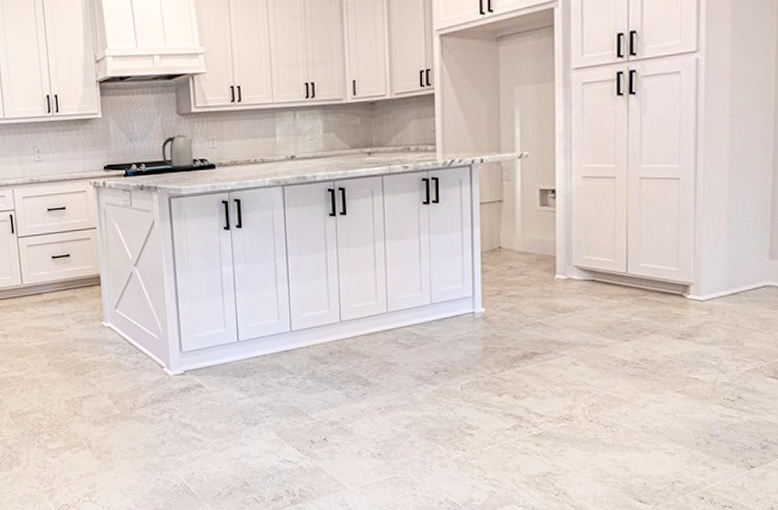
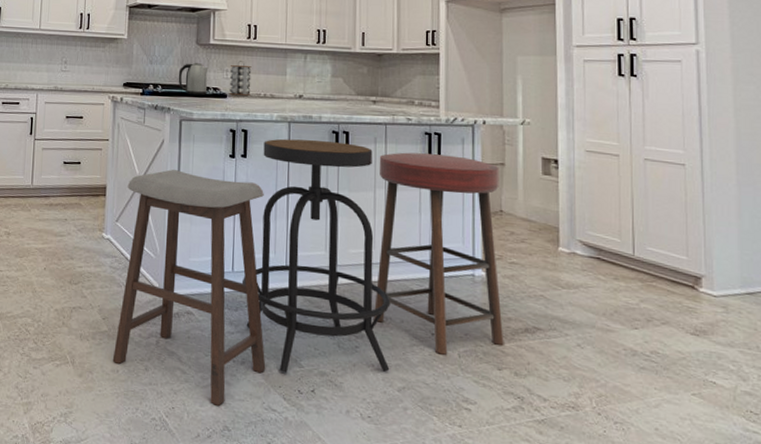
bar stool: none [122,249,279,465] -> present [112,169,266,406]
spice rack: none [216,126,240,166] -> present [229,60,252,97]
bar stool: none [248,199,397,427] -> present [241,138,391,373]
bar stool: none [377,198,504,390] -> present [374,152,504,355]

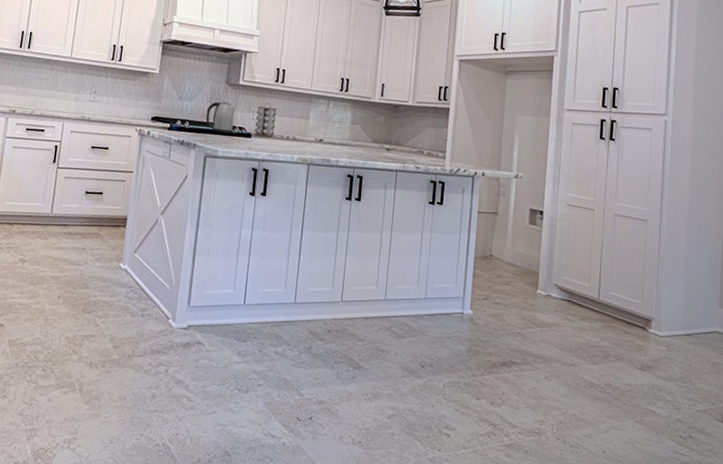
bar stool: present [112,169,266,406] -> none [120,204,280,432]
bar stool: present [241,138,391,373] -> none [252,179,388,401]
bar stool: present [374,152,504,355] -> none [371,198,493,385]

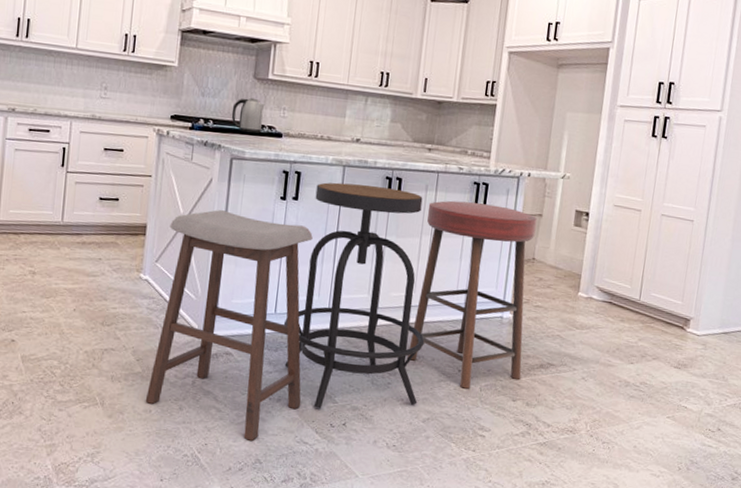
bar stool: none [120,204,280,432] -> present [145,210,313,441]
bar stool: none [252,179,388,401] -> present [283,182,425,409]
spice rack: present [254,102,277,138] -> none [285,98,311,138]
bar stool: none [371,198,493,385] -> present [407,200,537,389]

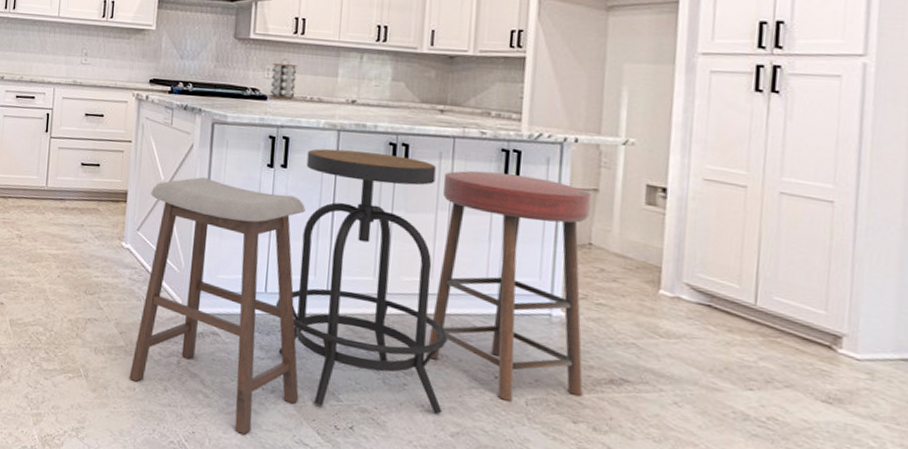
kettle: present [231,97,265,134] -> none [211,58,247,96]
spice rack: none [285,98,311,138] -> present [270,57,298,100]

